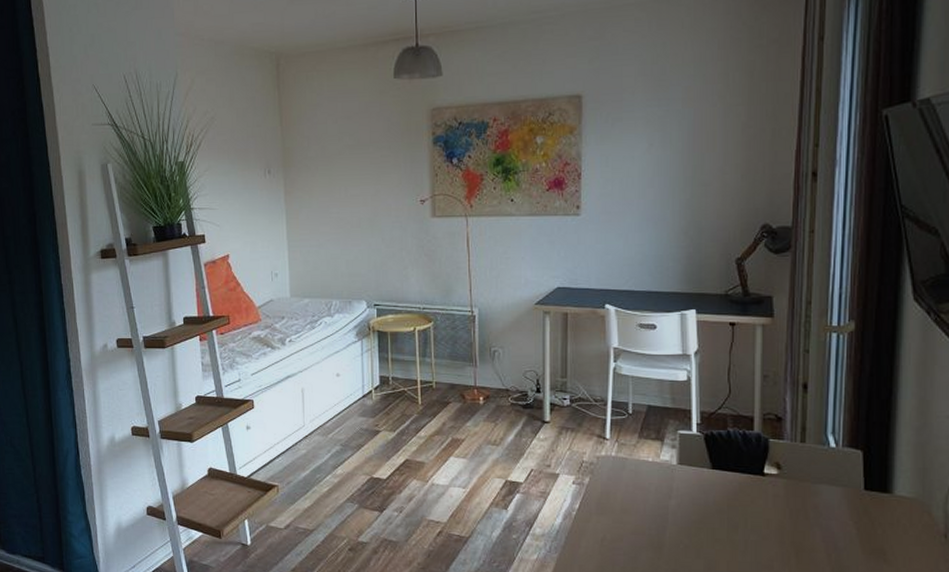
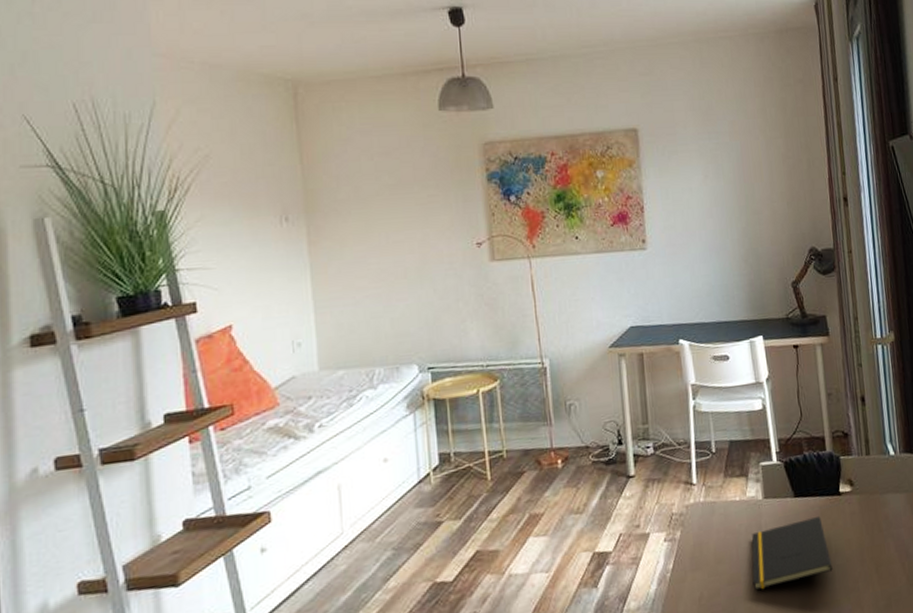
notepad: none [657,491,746,546] -> present [751,516,833,590]

